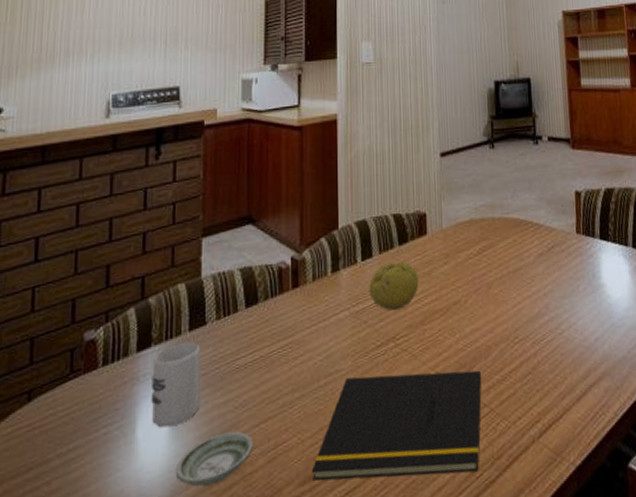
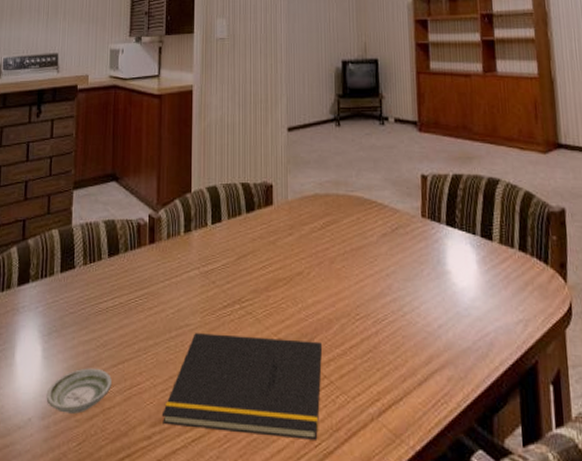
cup: present [151,342,200,428] -> none [28,282,70,356]
fruit: present [369,261,419,310] -> none [218,228,264,274]

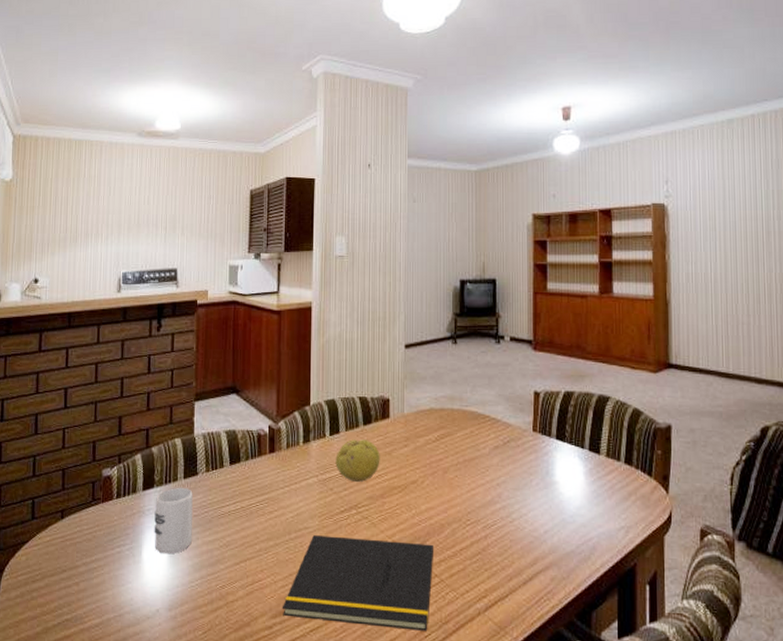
cup: none [28,282,70,356] -> present [154,487,193,555]
saucer: present [46,368,112,414] -> none [173,565,234,606]
fruit: none [218,228,264,274] -> present [335,439,380,482]

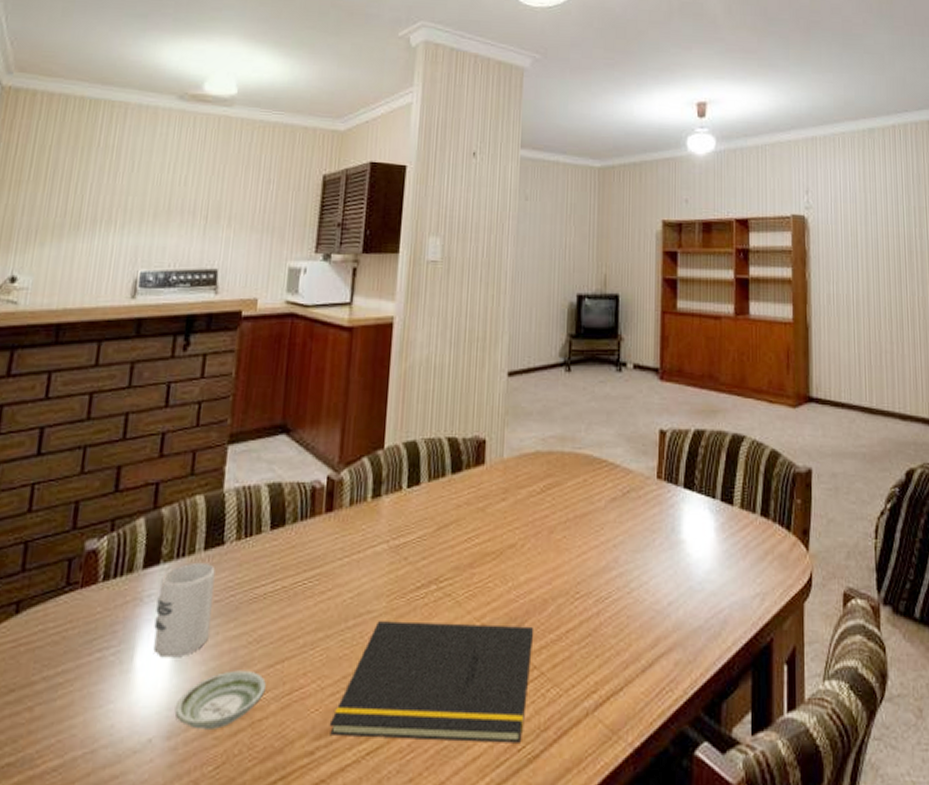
saucer: none [173,565,234,606] -> present [174,670,266,729]
fruit: present [335,439,380,482] -> none [413,492,471,547]

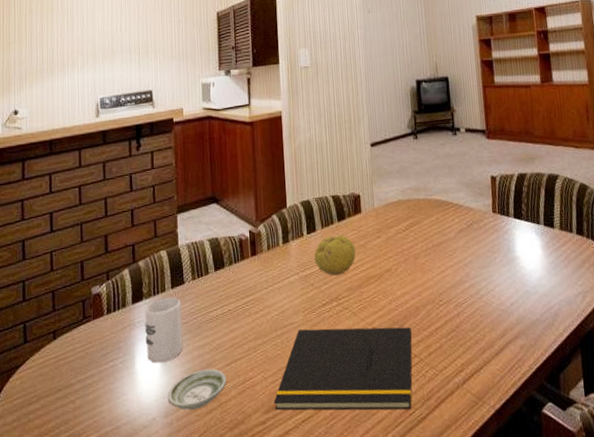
fruit: none [413,492,471,547] -> present [314,235,356,275]

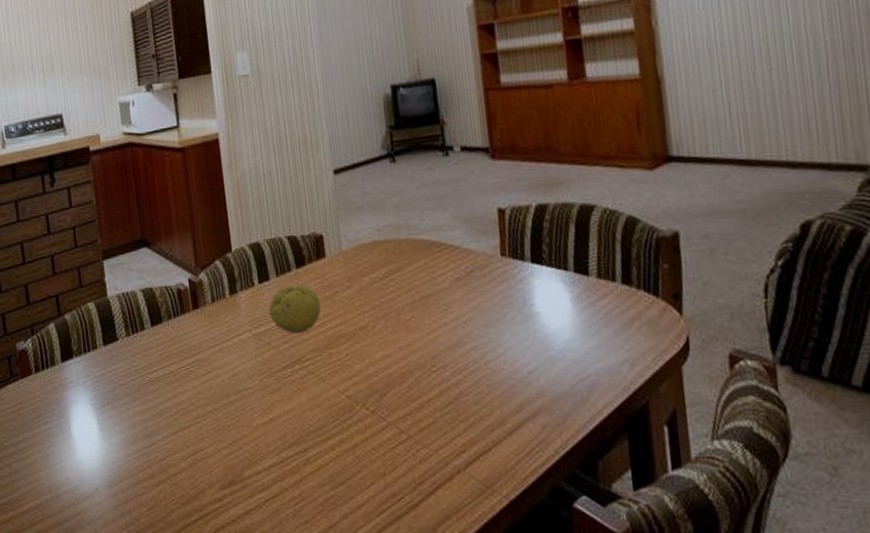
cup: present [145,297,183,363] -> none [77,355,122,429]
saucer: present [167,368,226,410] -> none [109,437,174,481]
notepad: present [273,327,413,411] -> none [230,395,400,494]

